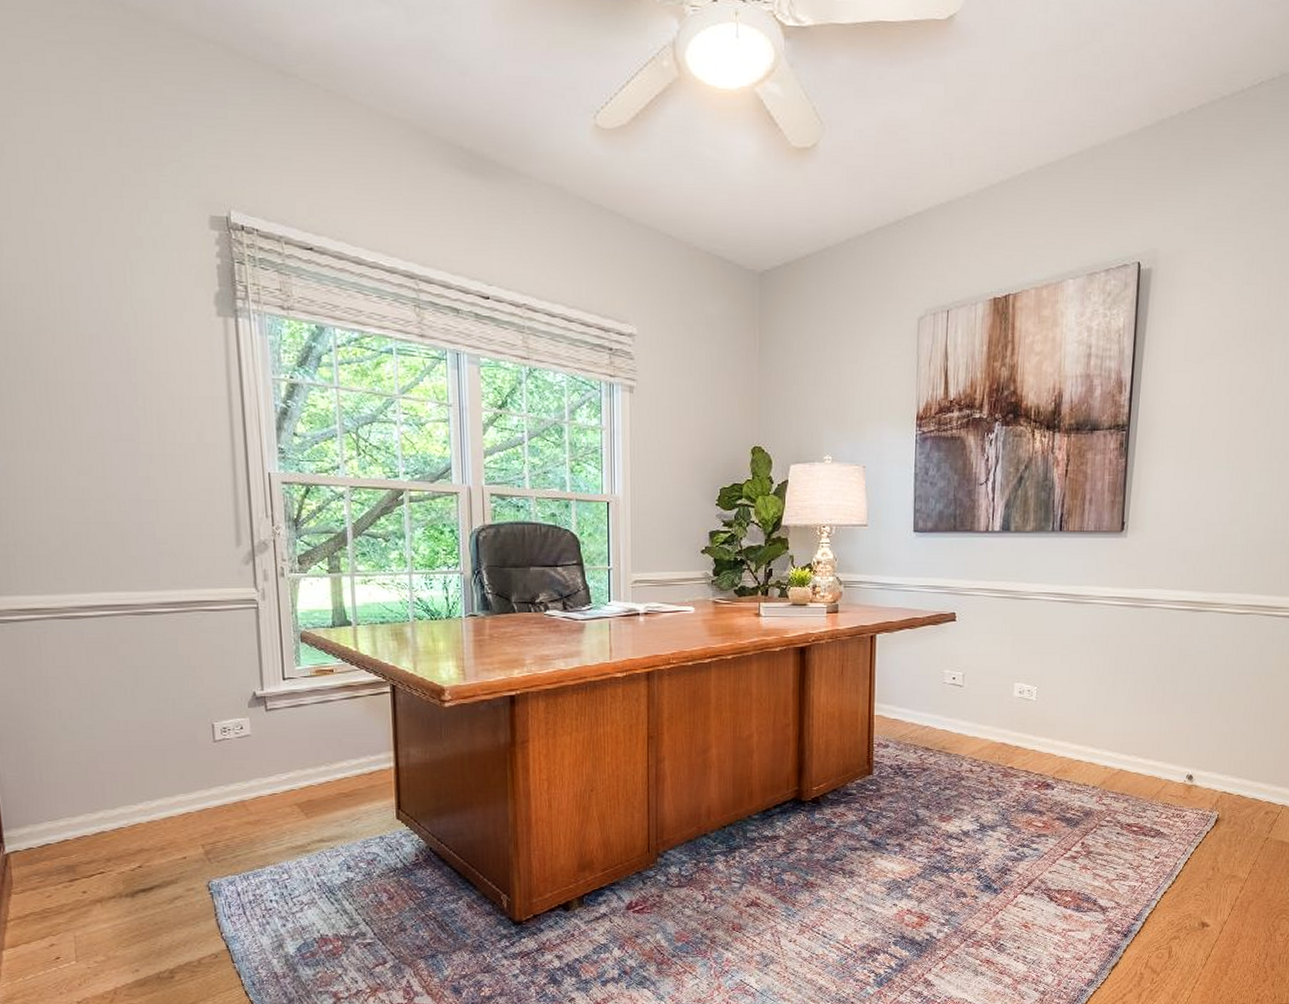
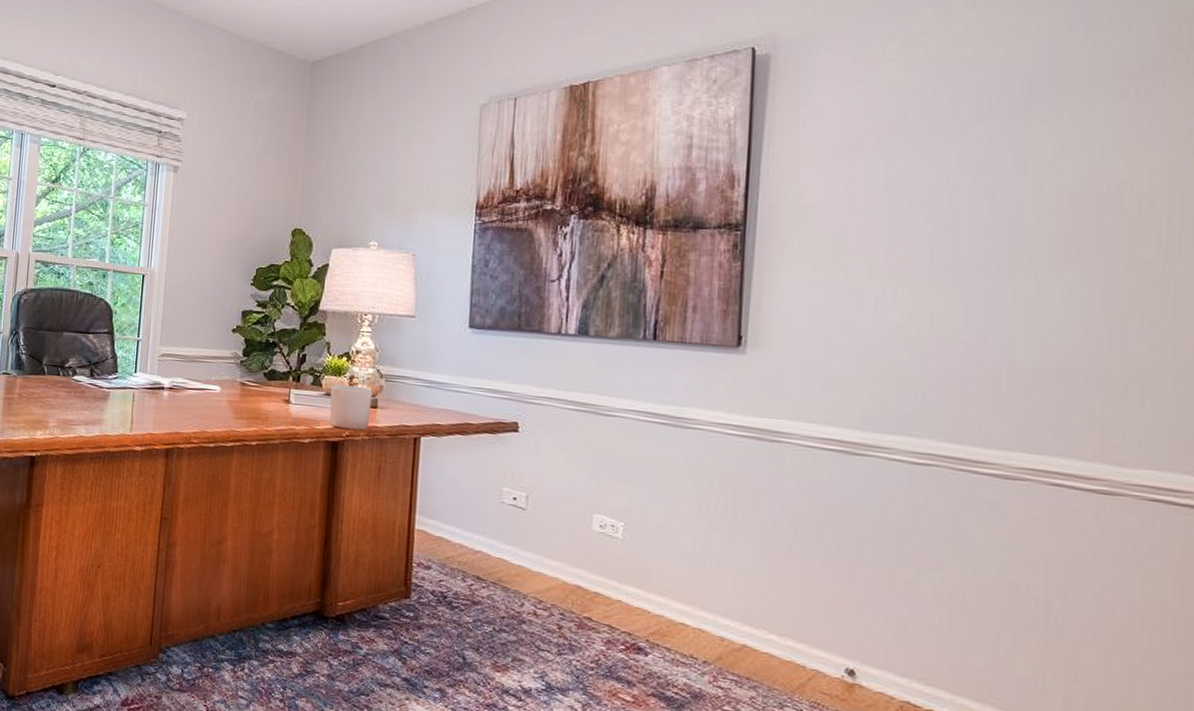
mug: none [795,594,833,634] -> present [329,384,373,431]

